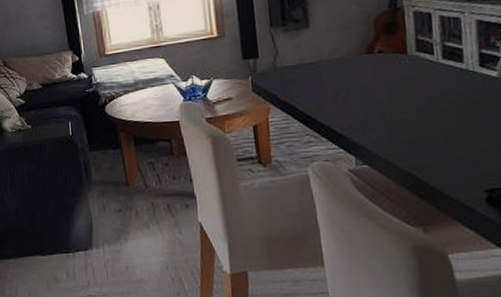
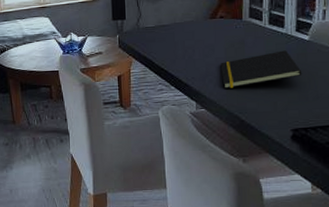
notepad: none [383,90,493,139] -> present [220,50,302,89]

